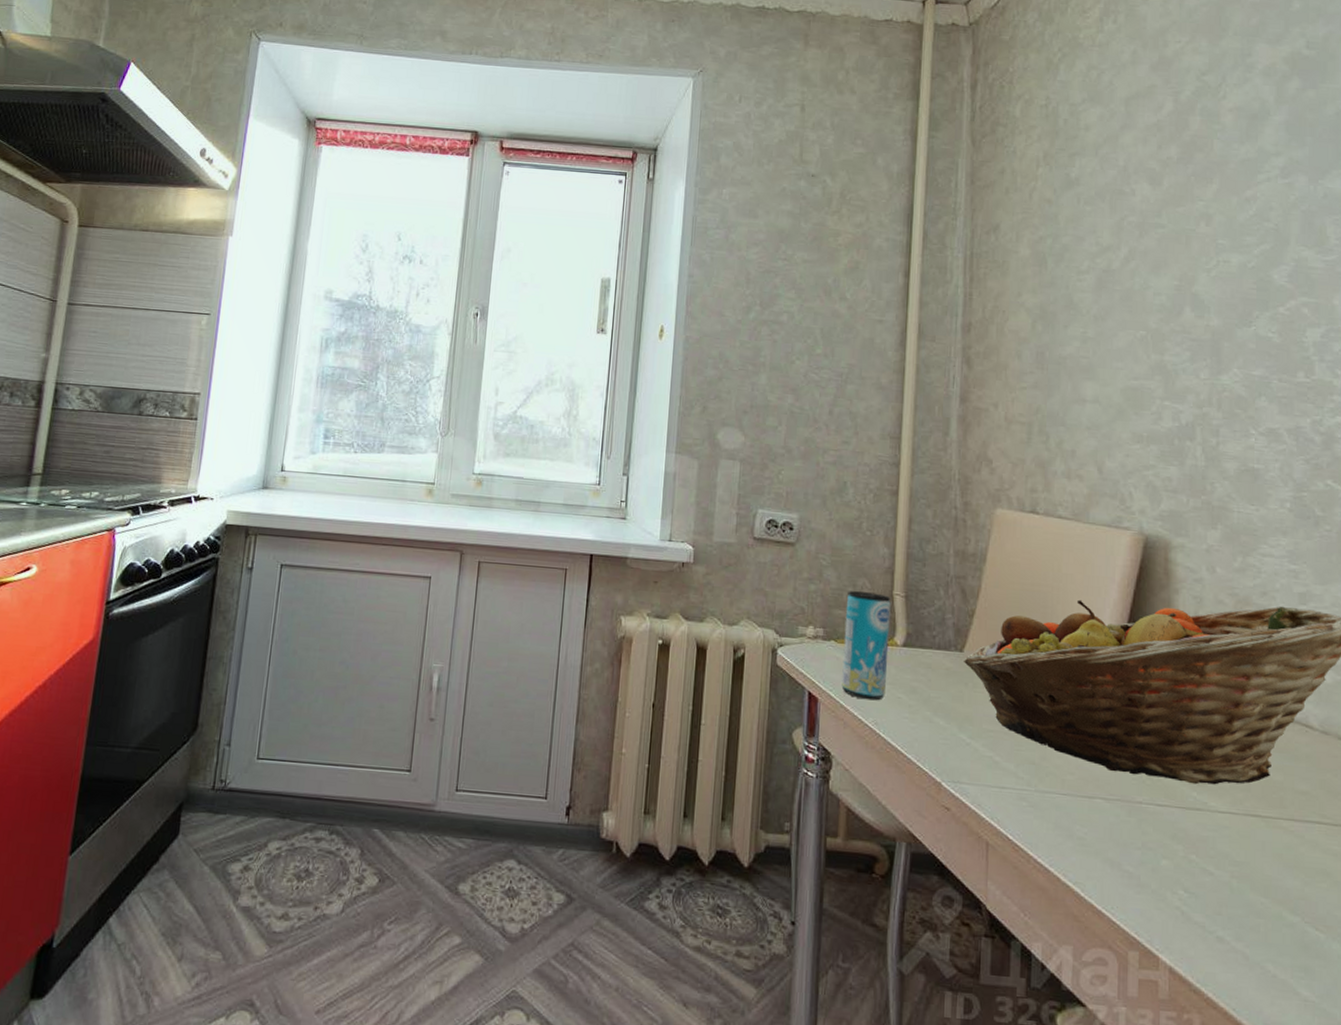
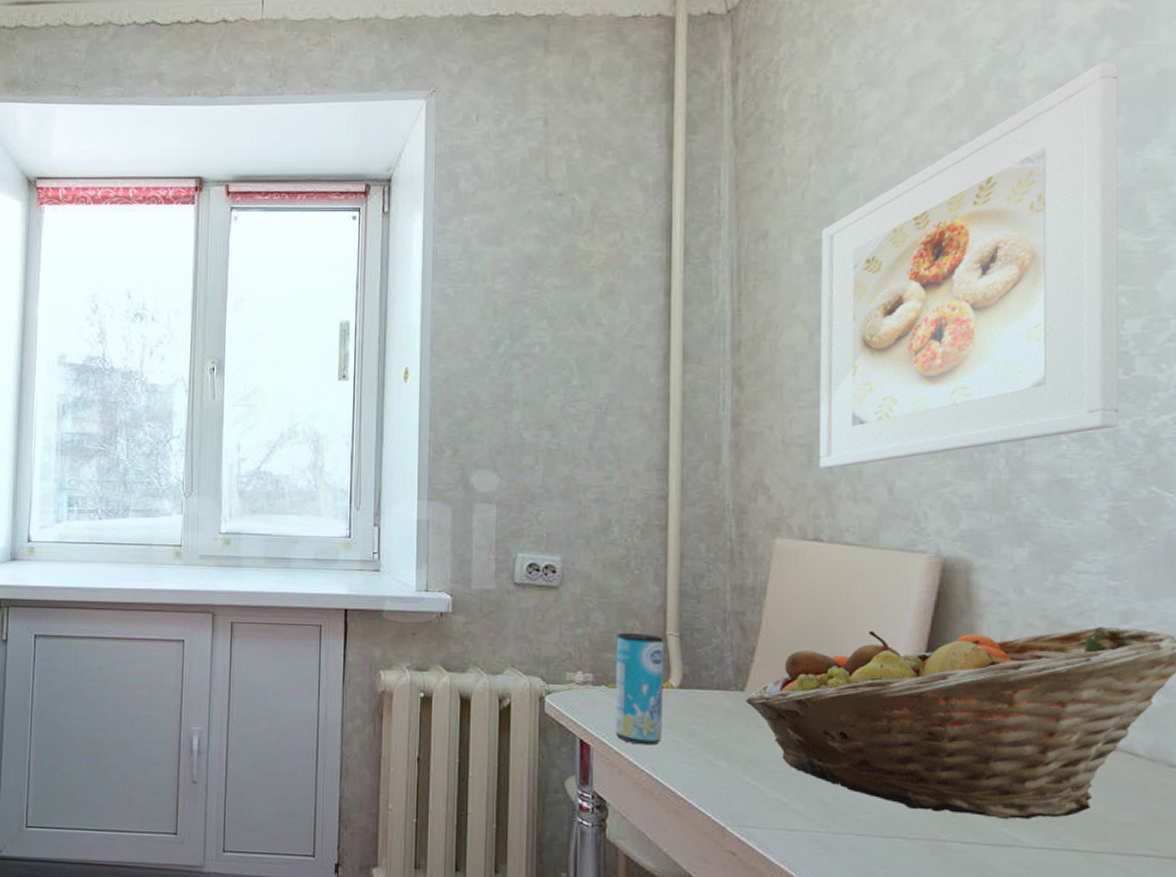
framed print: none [1038,99,1304,447] -> present [819,62,1119,470]

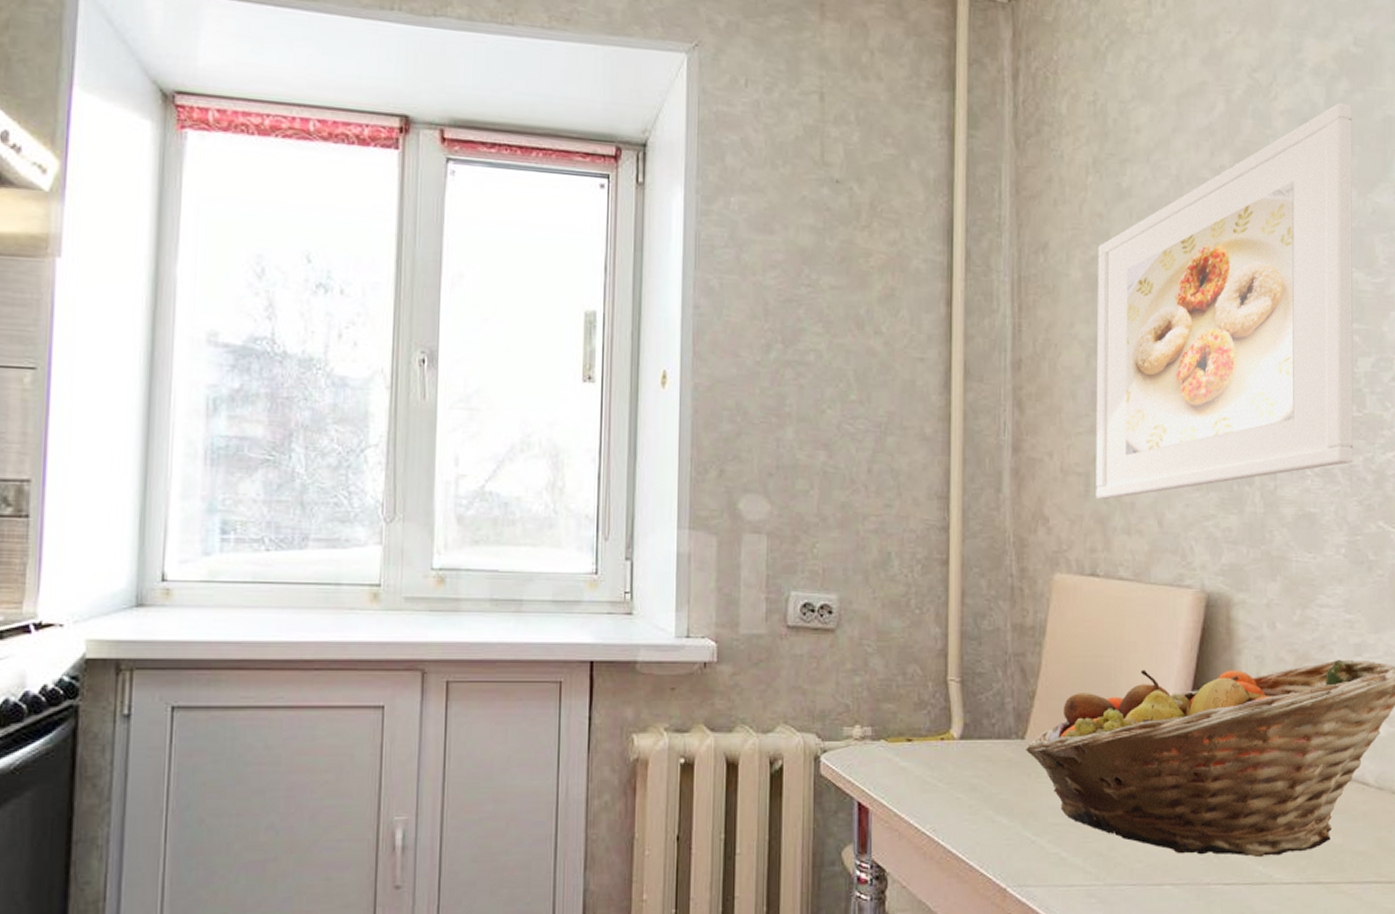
beverage can: present [615,633,664,746] -> none [894,680,945,805]

